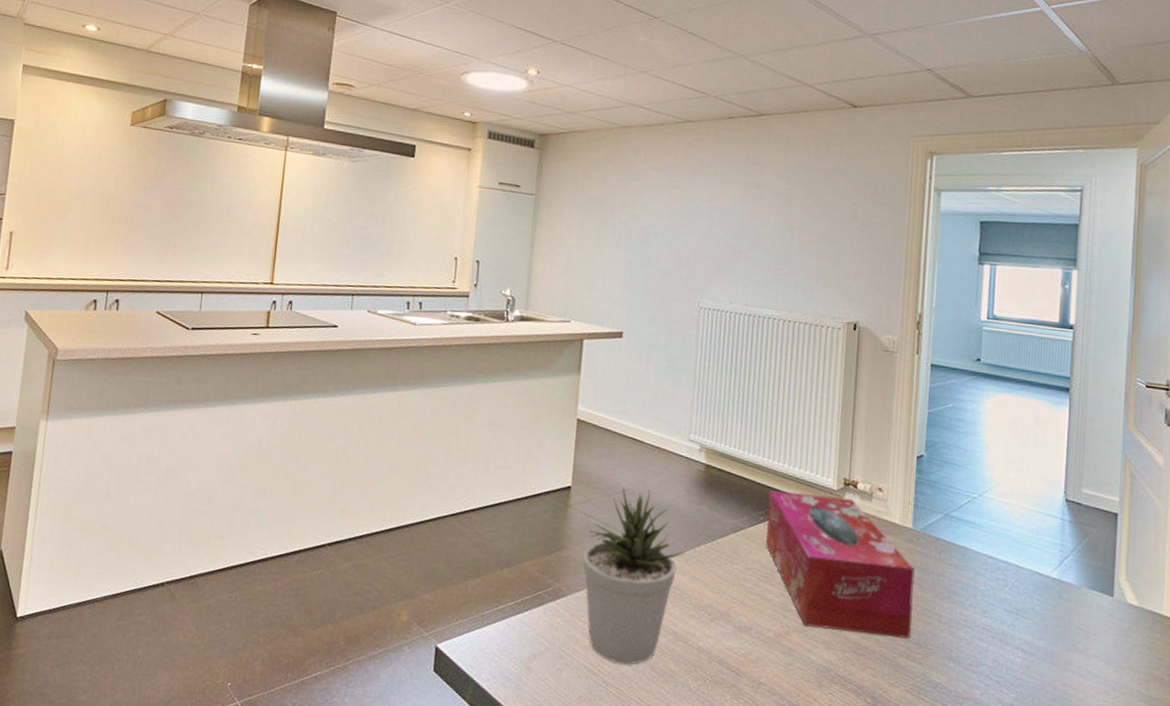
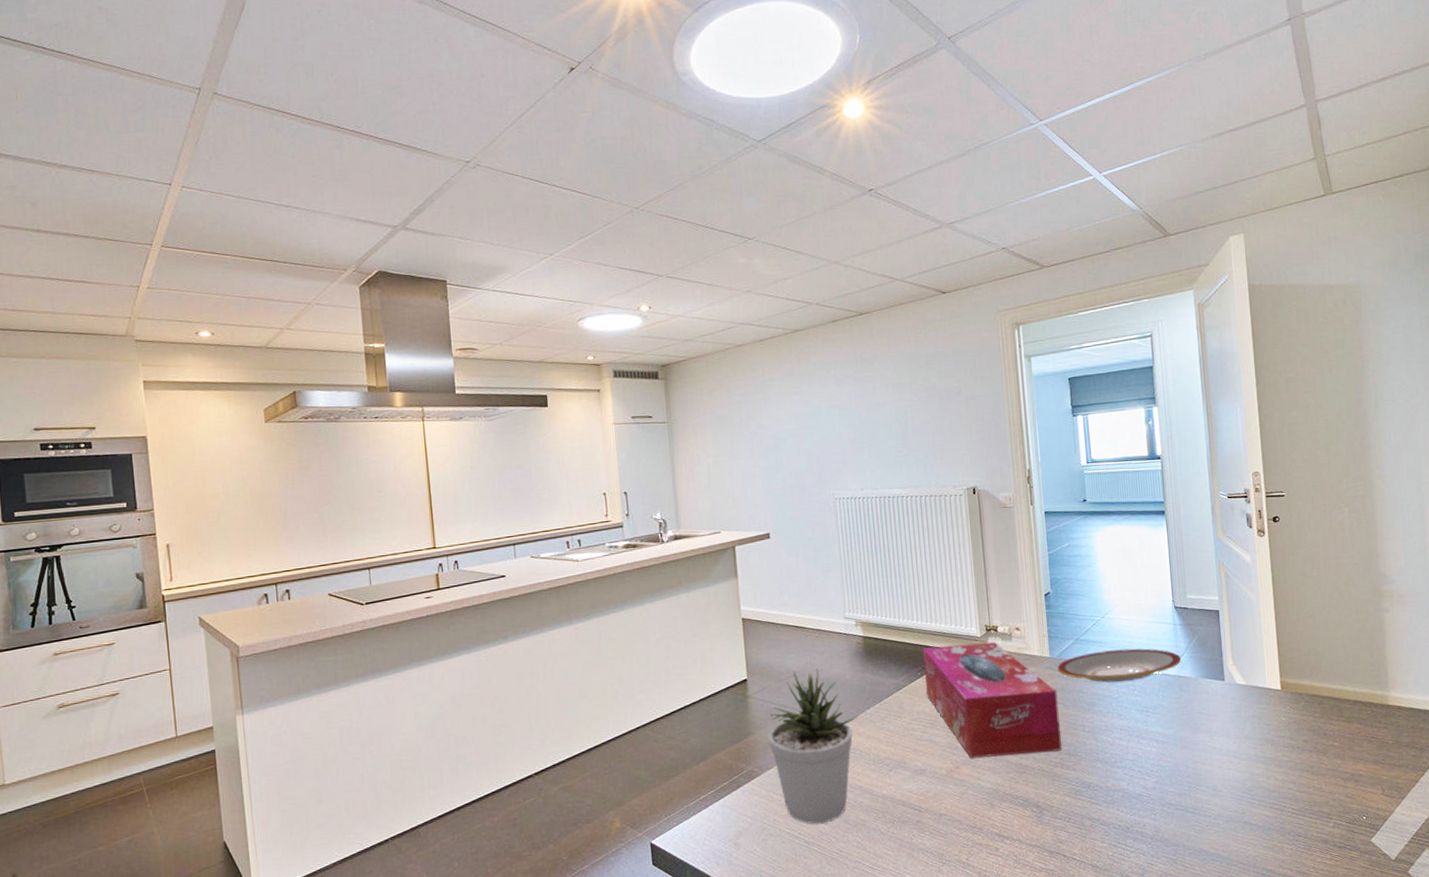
plate: none [919,533,1066,575] -> present [1057,648,1182,683]

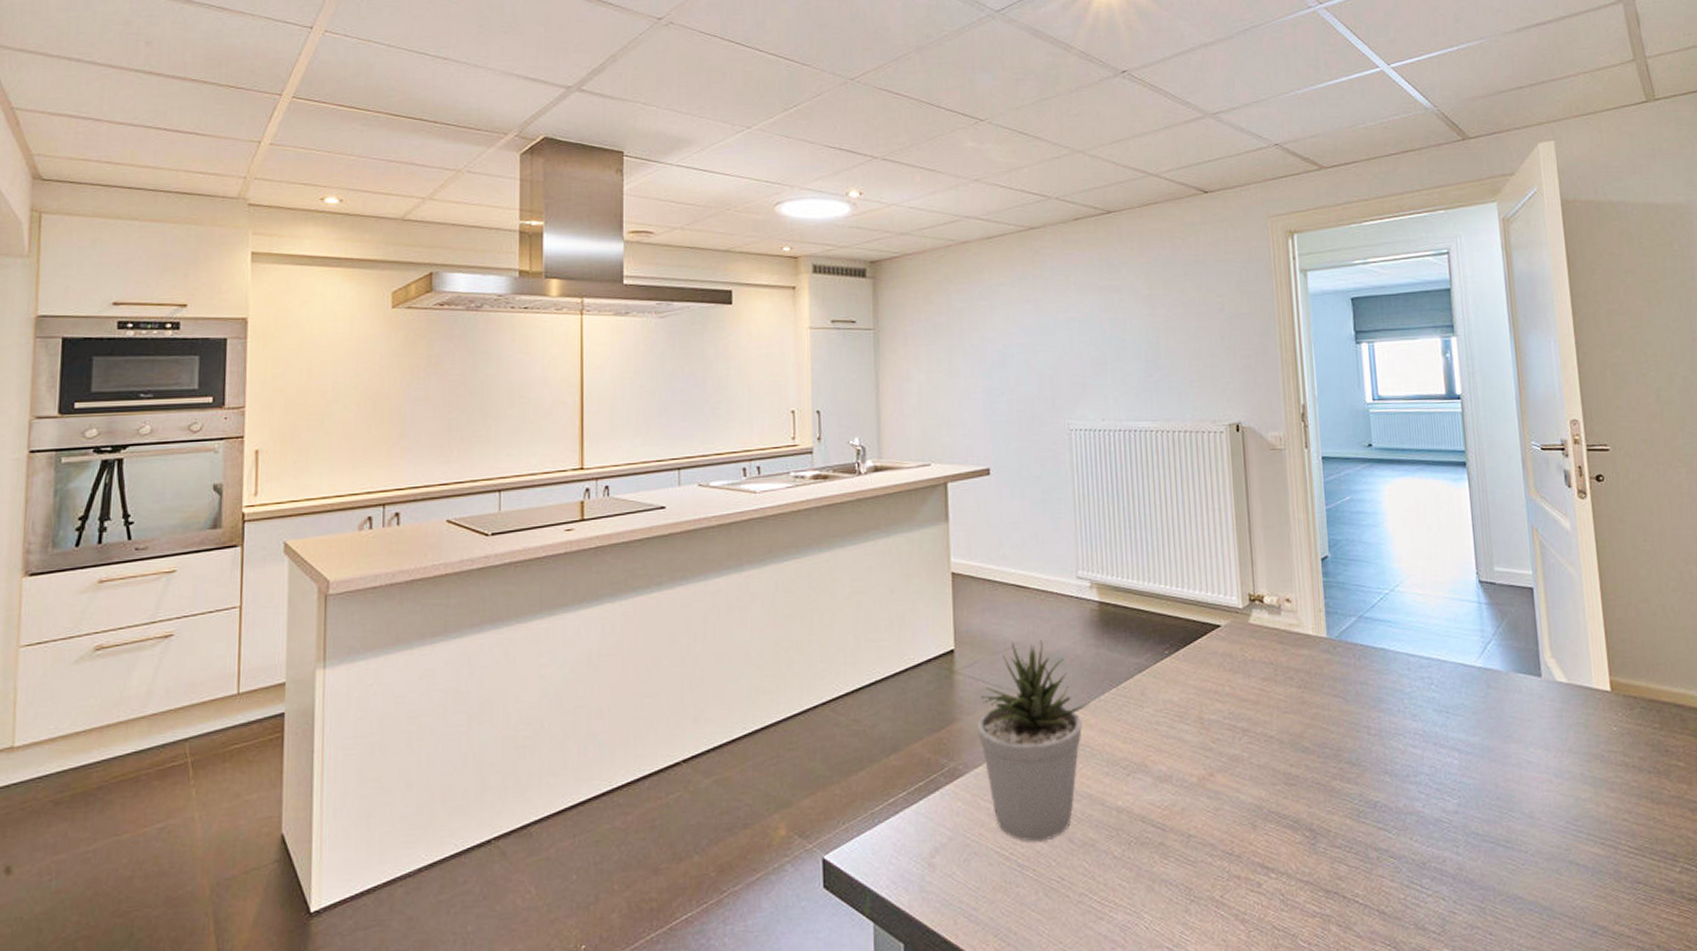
tissue box: present [922,642,1062,758] -> none [1171,615,1342,764]
plate: present [1057,648,1182,683] -> none [1336,630,1489,673]

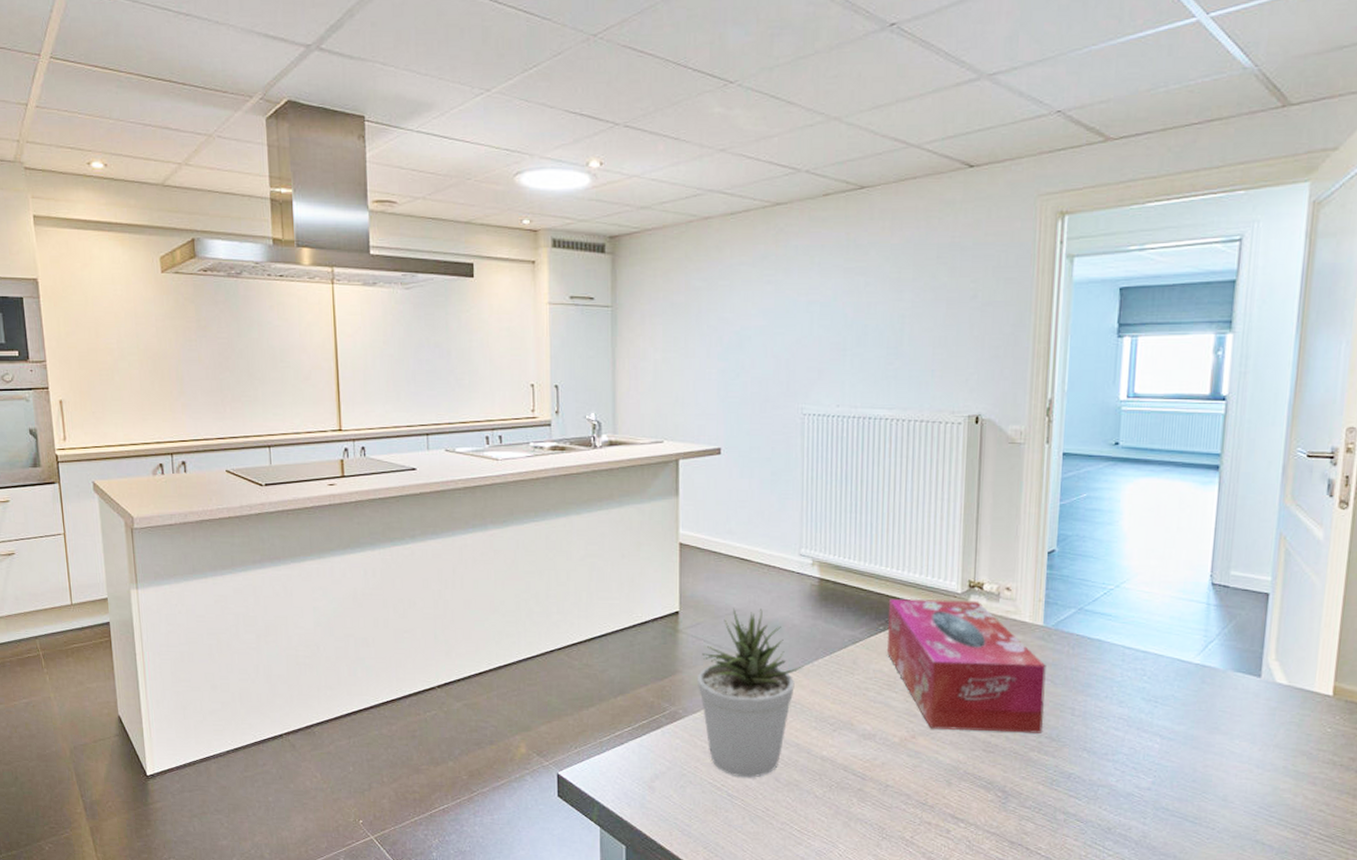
tissue box: none [1171,615,1342,764] -> present [887,598,1046,733]

